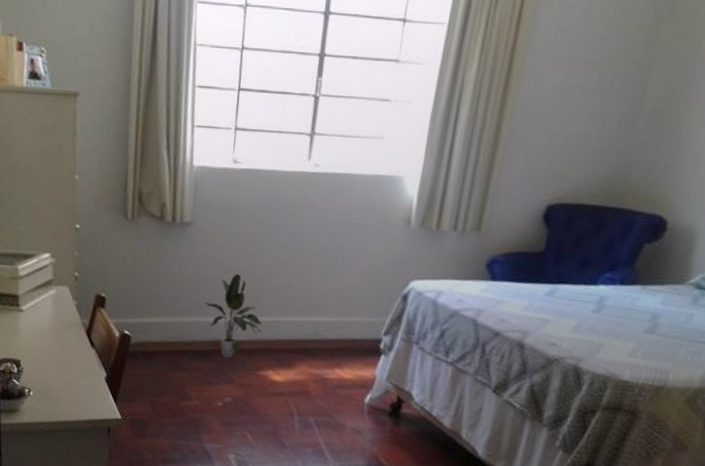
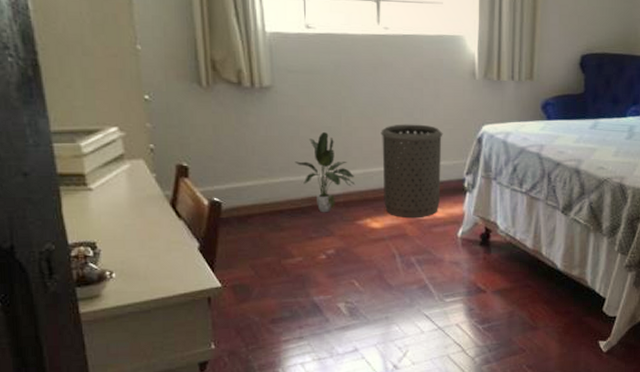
laundry basket: none [289,271,364,377] -> present [381,124,443,219]

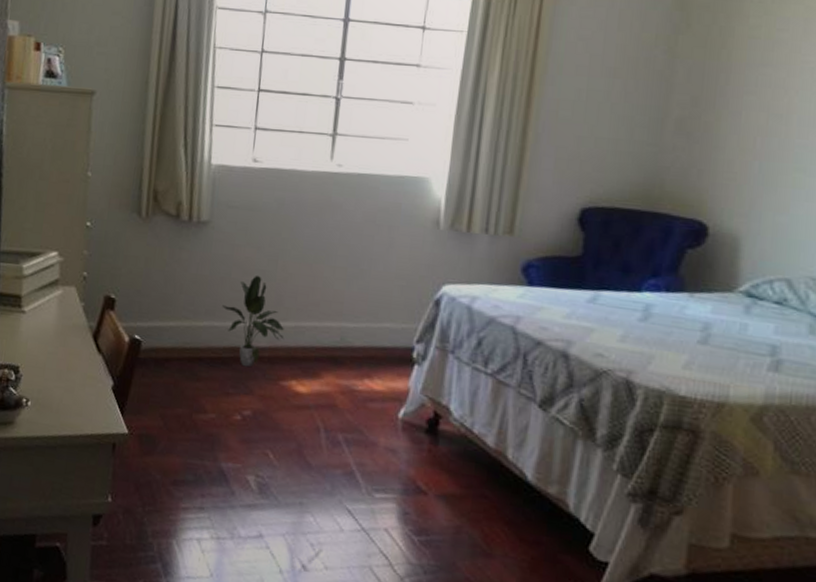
laundry basket: present [381,124,443,219] -> none [314,274,393,388]

